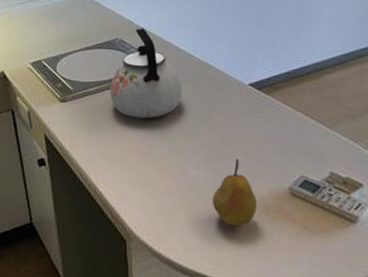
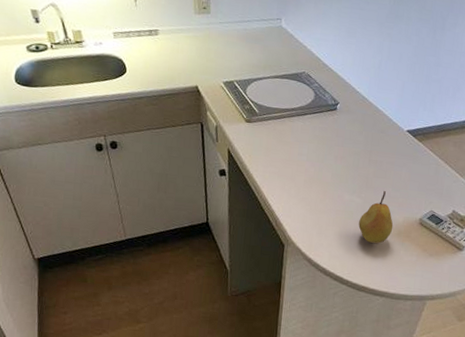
kettle: present [109,28,183,118] -> none [290,65,353,148]

